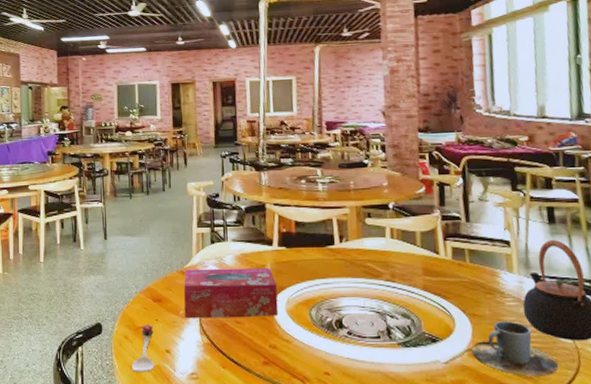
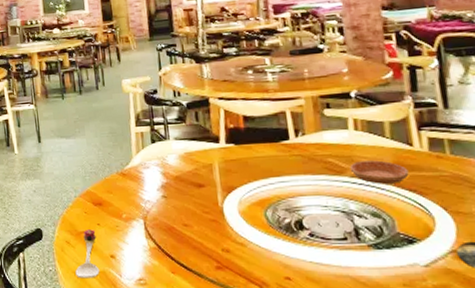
tissue box: present [184,268,279,319] -> none [125,167,230,223]
saucer: none [385,266,435,288] -> present [349,160,409,184]

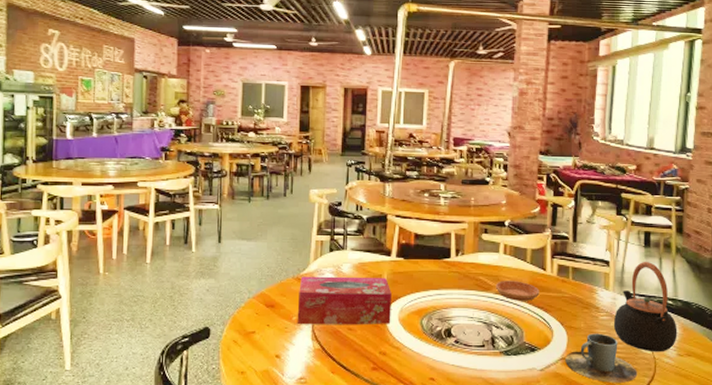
spoon: present [75,229,100,279] -> none [238,330,264,377]
tissue box: none [125,167,230,223] -> present [297,276,392,325]

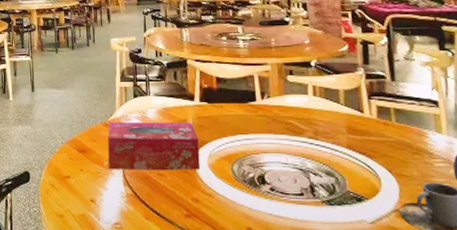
saucer: present [495,281,540,301] -> none [308,124,360,146]

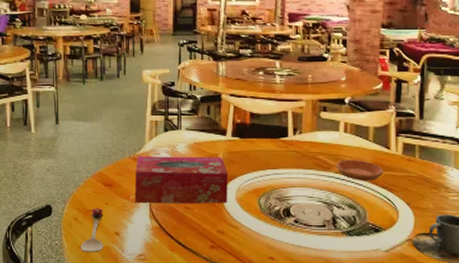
spoon: none [57,174,80,221] -> present [80,208,104,253]
saucer: none [308,124,360,146] -> present [336,160,384,181]

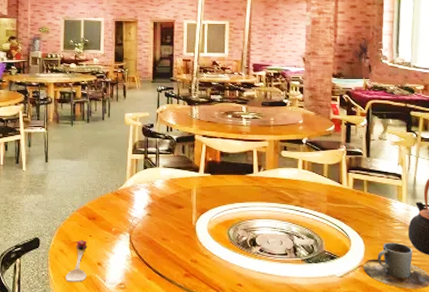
tissue box: present [134,156,228,204] -> none [116,191,201,236]
saucer: present [336,160,384,181] -> none [295,194,337,212]

